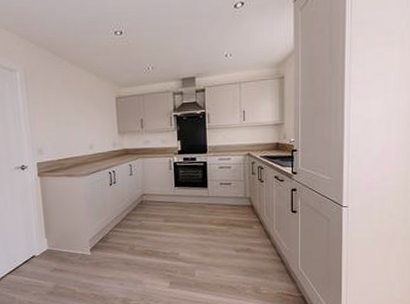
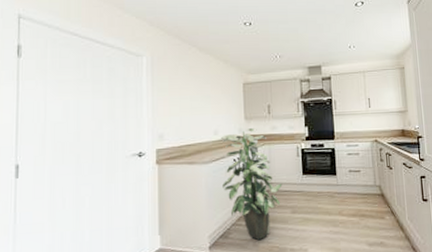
indoor plant: none [96,142,156,244] -> present [221,128,283,240]

